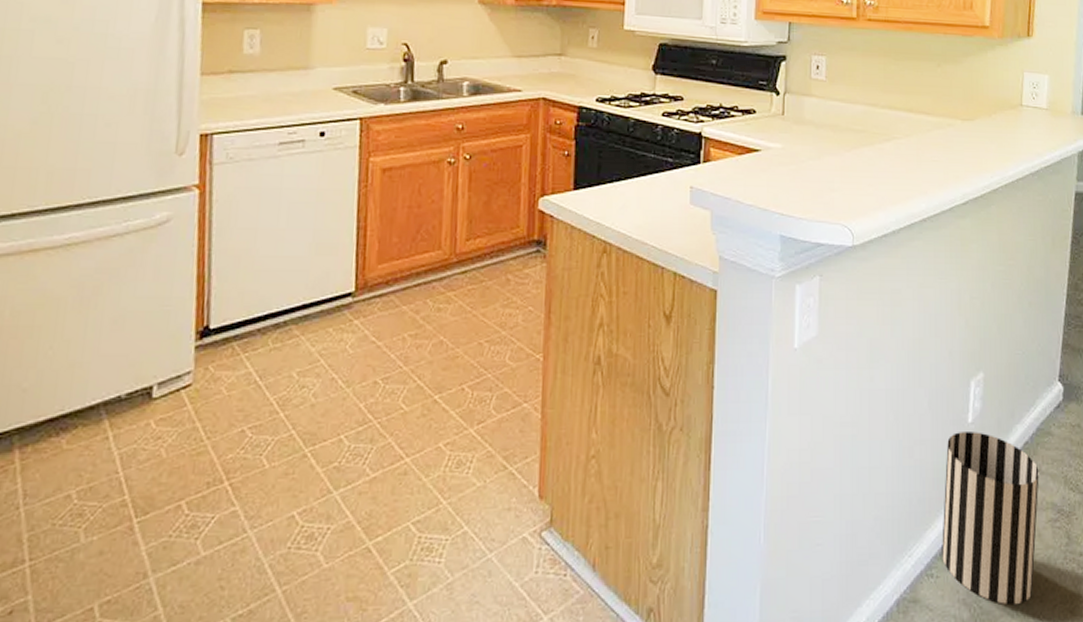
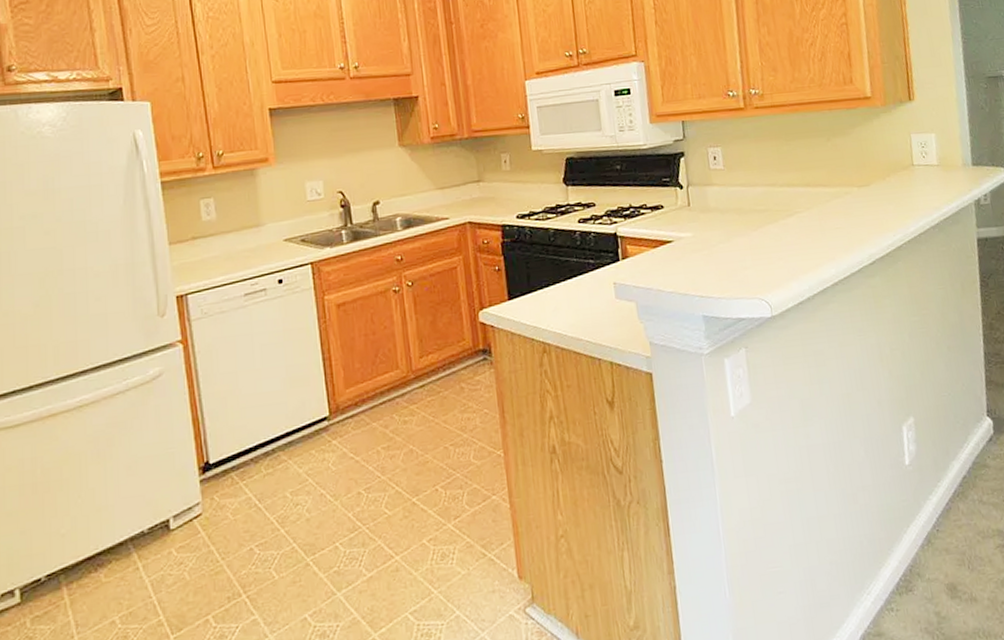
wastebasket: present [942,432,1039,606] -> none [888,472,992,629]

